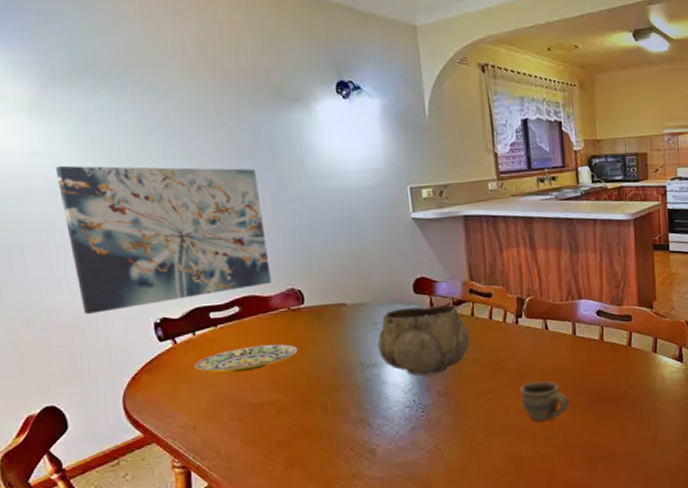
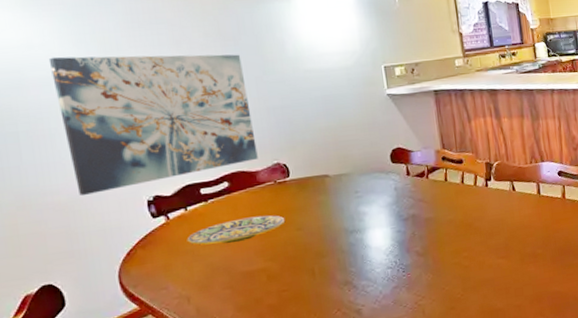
decorative bowl: present [377,304,470,376] -> none [359,171,445,239]
cup: present [520,381,569,422] -> none [492,237,538,276]

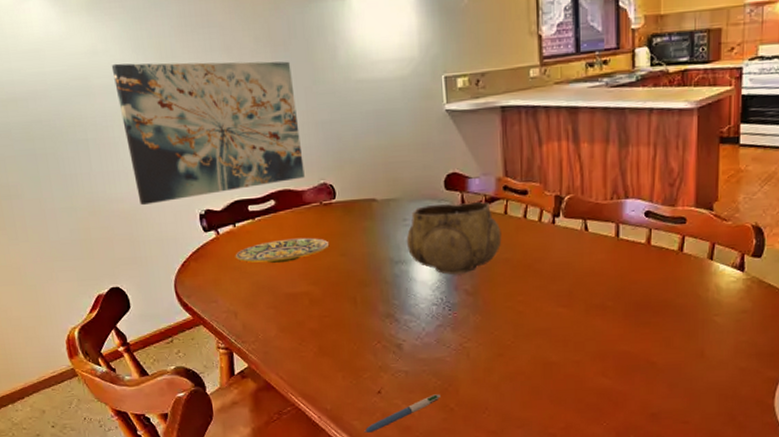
decorative bowl: none [359,171,445,239] -> present [406,202,502,275]

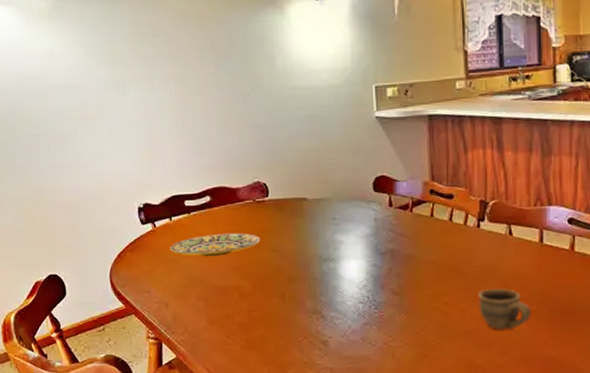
wall art: present [111,61,305,206] -> none [66,66,240,198]
decorative bowl: present [406,202,502,275] -> none [335,204,428,273]
cup: none [553,285,607,327] -> present [478,288,531,330]

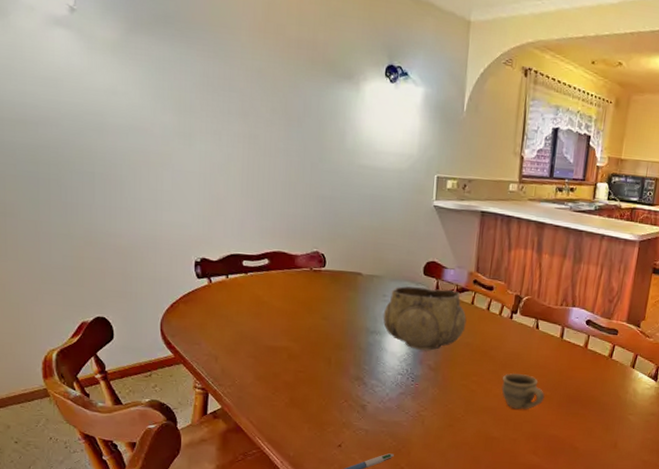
plate: present [169,233,261,257] -> none [223,296,314,318]
decorative bowl: none [335,204,428,273] -> present [383,286,467,351]

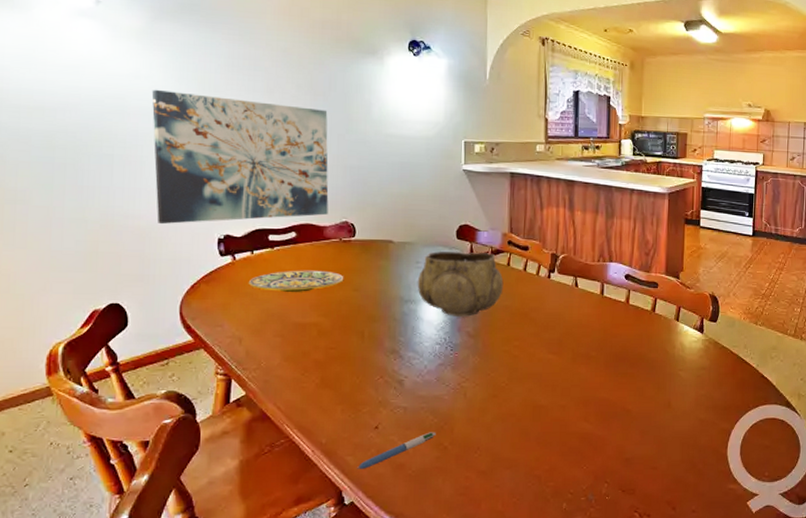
wall art: none [128,106,302,245] -> present [151,89,329,225]
plate: none [223,296,314,318] -> present [248,270,344,293]
cup: present [501,372,545,410] -> none [545,334,591,373]

